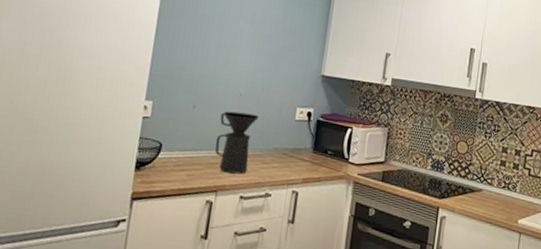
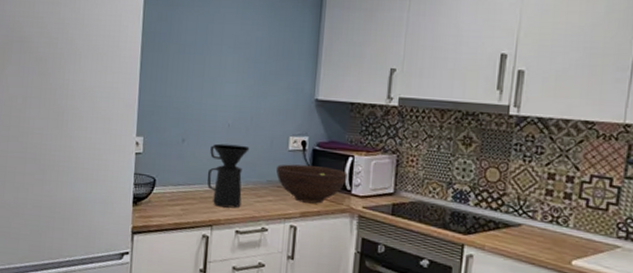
fruit bowl: none [282,133,346,171] -> present [275,164,347,204]

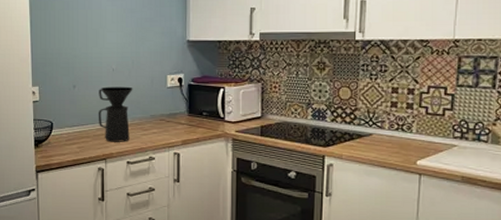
fruit bowl: present [275,164,347,204] -> none [157,99,220,132]

